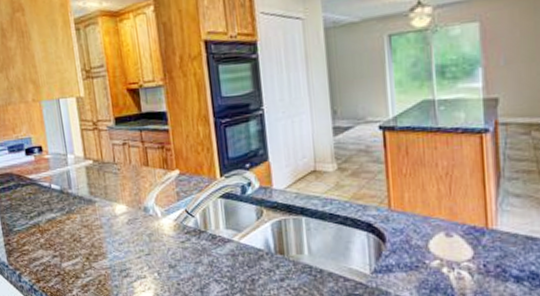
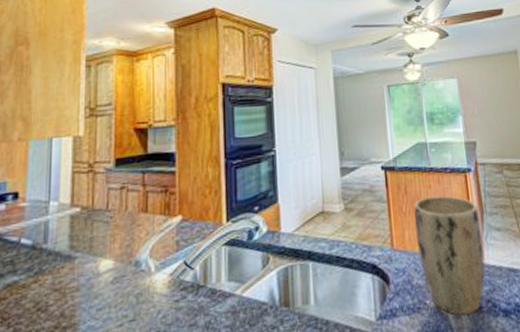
plant pot: none [416,157,497,278] -> present [414,195,485,316]

